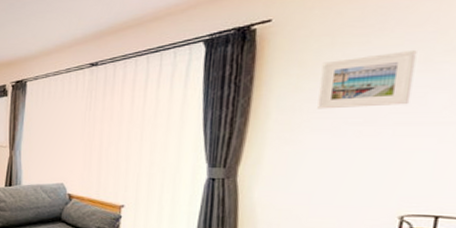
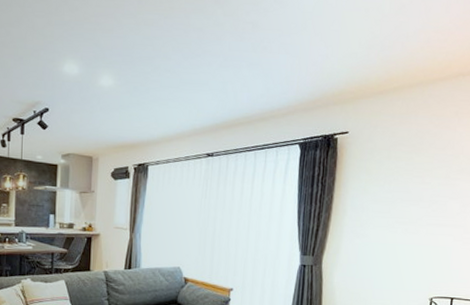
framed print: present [317,51,417,109] -> none [379,168,441,210]

